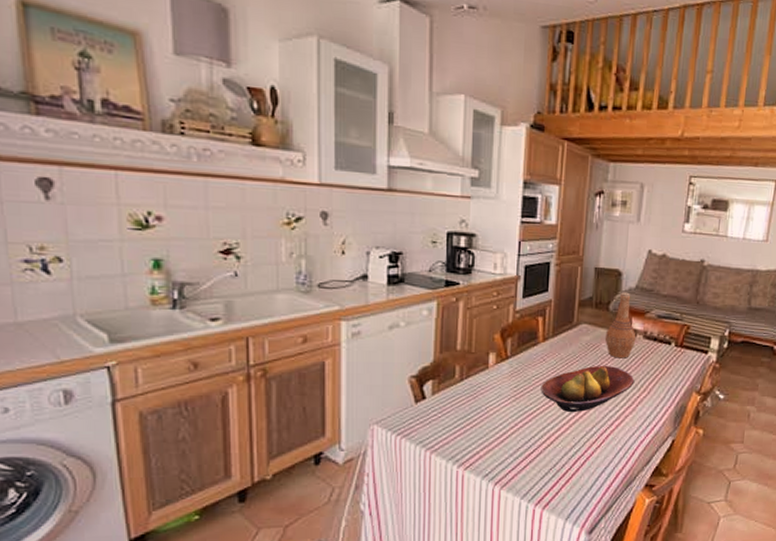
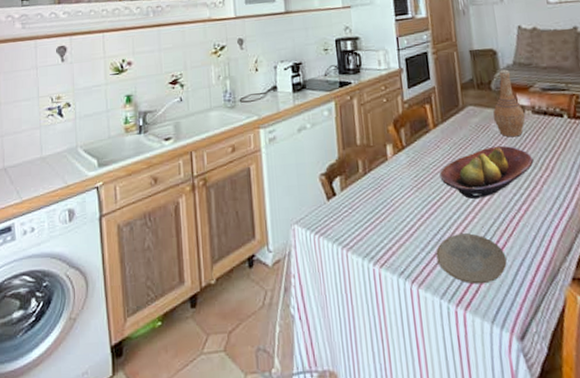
plate: none [523,443,590,488] -> present [436,233,507,285]

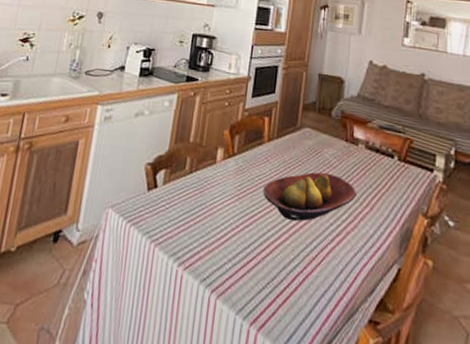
plate: present [436,233,507,285] -> none [241,252,310,308]
vase: present [493,69,526,138] -> none [327,99,358,168]

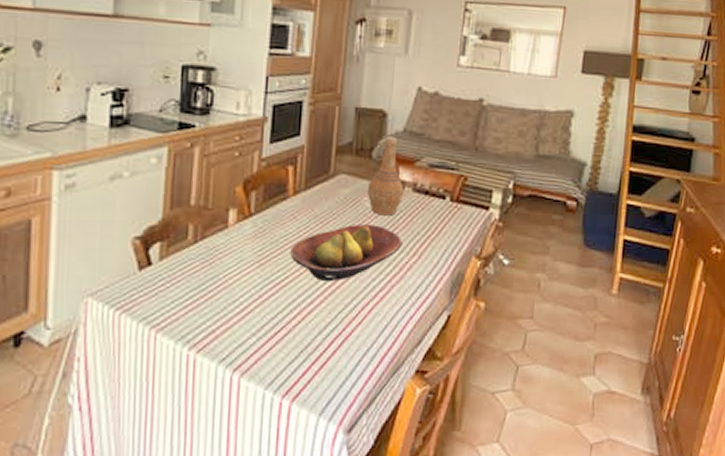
vase: none [327,99,358,168] -> present [366,136,404,216]

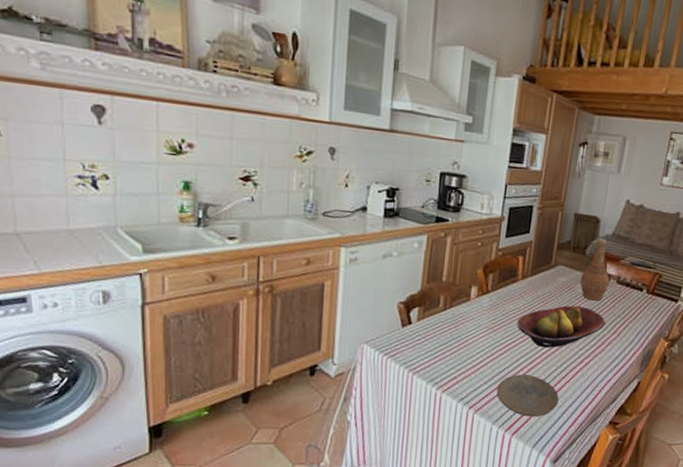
plate: none [268,319,350,375] -> present [497,374,559,417]

